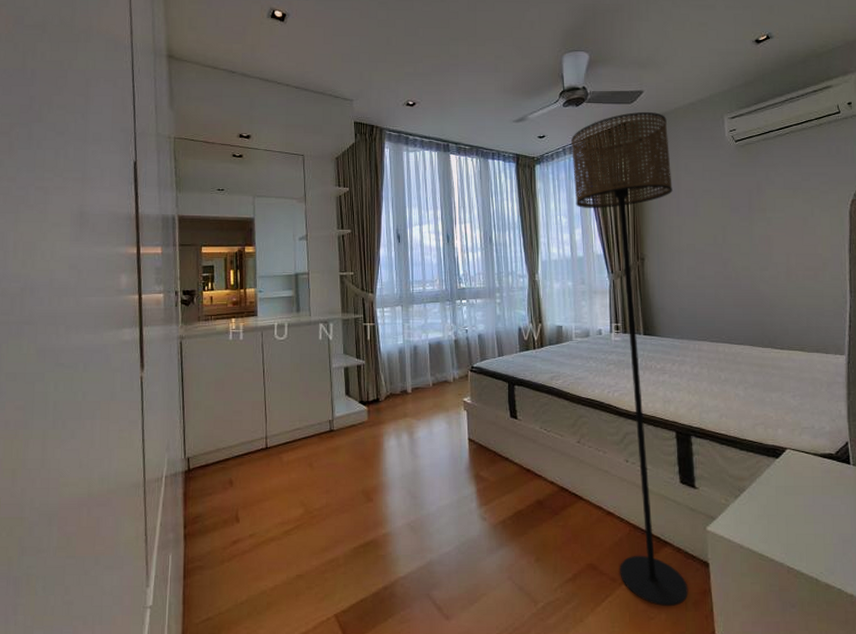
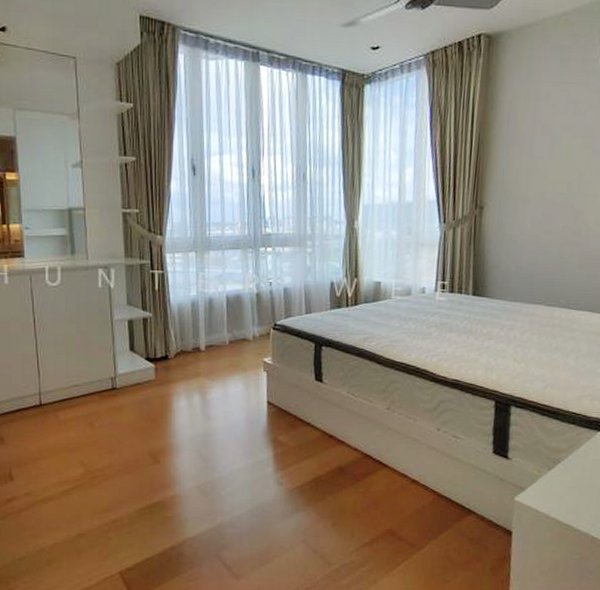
floor lamp: present [571,112,688,607] -> none [409,21,532,572]

